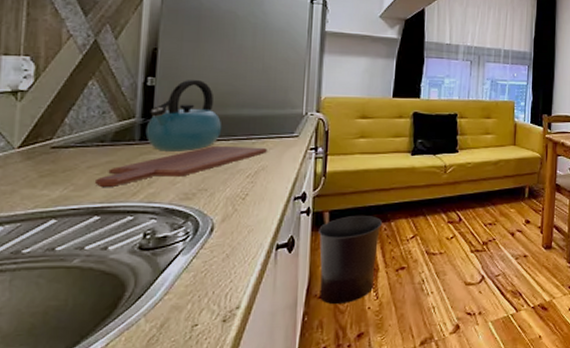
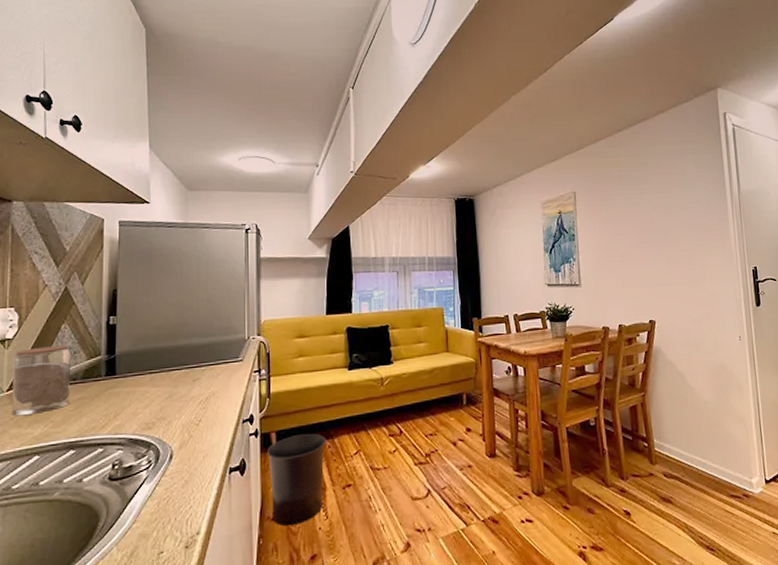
jar: none [23,103,99,175] -> present [11,345,71,415]
cutting board: present [94,146,267,188] -> none [69,373,216,423]
kettle: present [145,79,222,151] -> none [110,314,175,385]

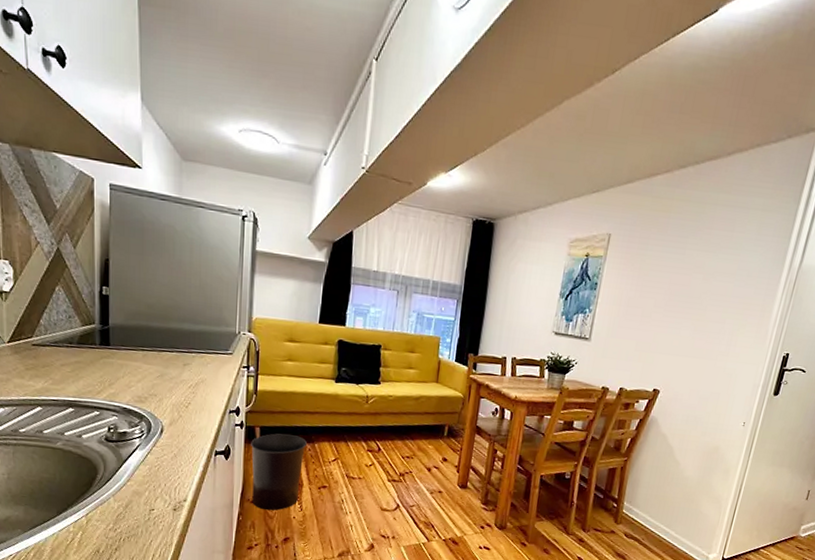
jar: present [11,345,71,415] -> none [11,305,67,369]

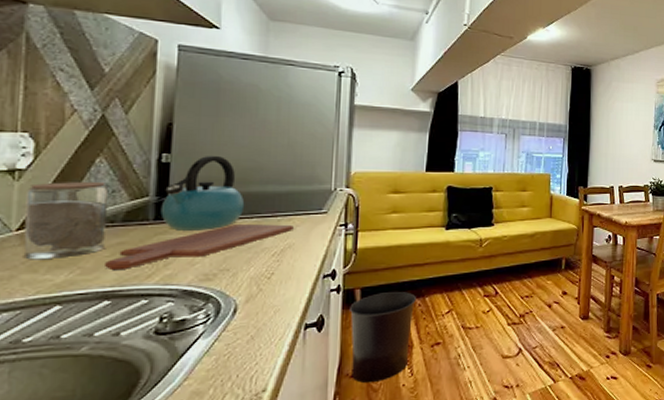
jar: none [11,305,67,369] -> present [23,182,108,259]
cutting board: none [67,356,205,384] -> present [103,224,294,271]
kettle: none [104,291,167,359] -> present [160,155,245,231]

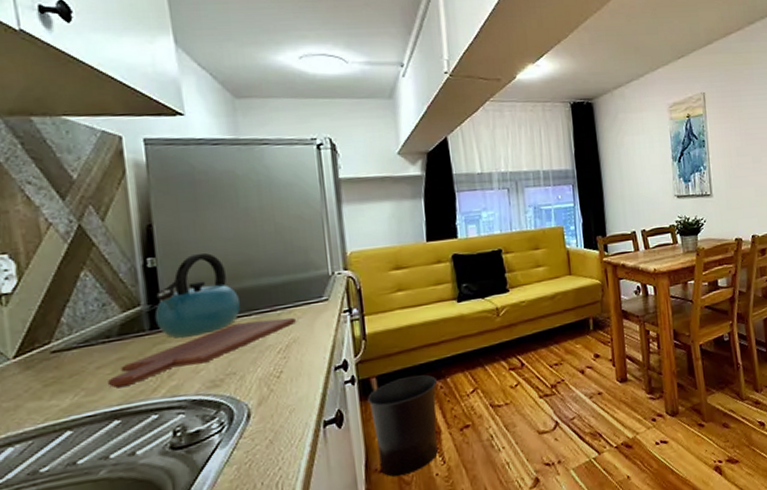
jar: present [23,182,108,259] -> none [16,297,105,386]

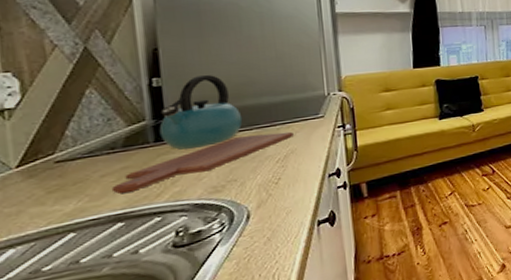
waste bin: present [368,374,438,477] -> none [358,180,420,267]

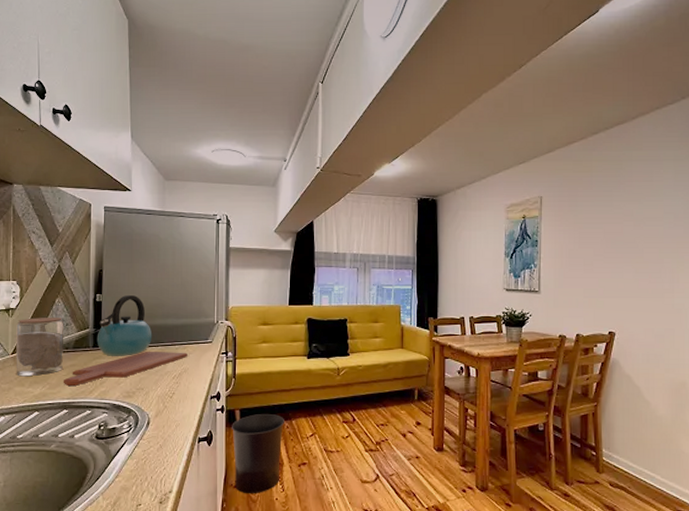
jar: none [19,112,109,193] -> present [16,318,63,376]
waste bin: none [358,180,420,267] -> present [232,414,284,494]

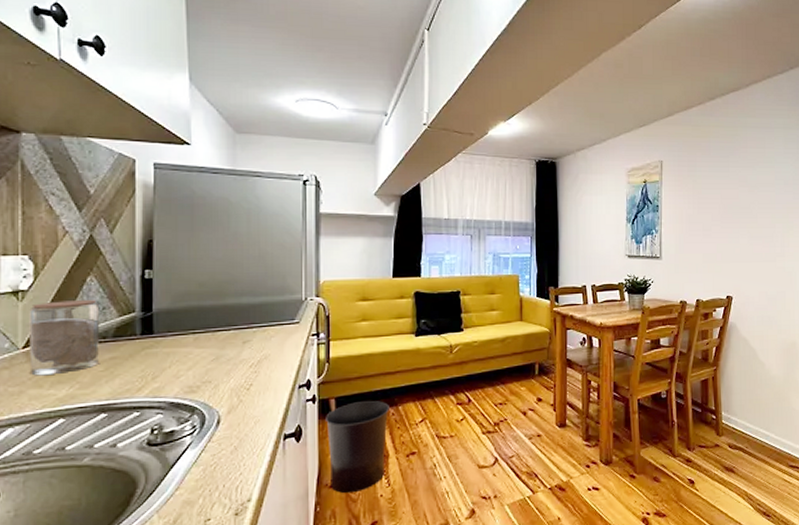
cutting board: present [63,352,188,387] -> none [99,335,268,385]
kettle: present [97,294,153,356] -> none [146,269,222,345]

